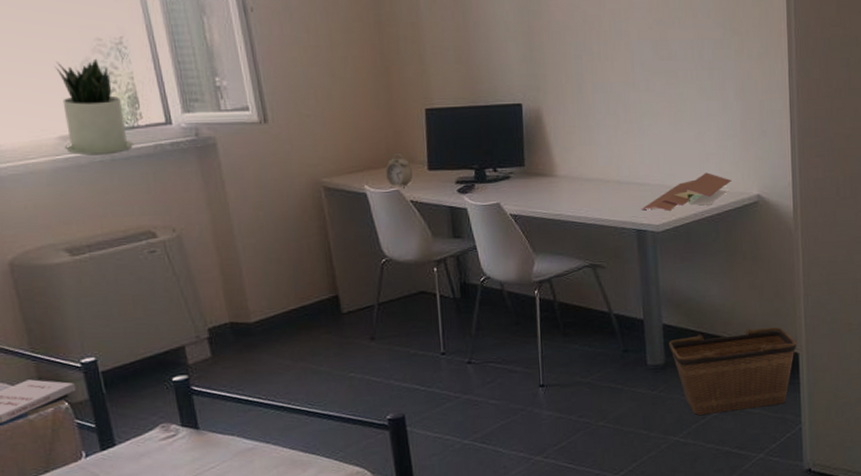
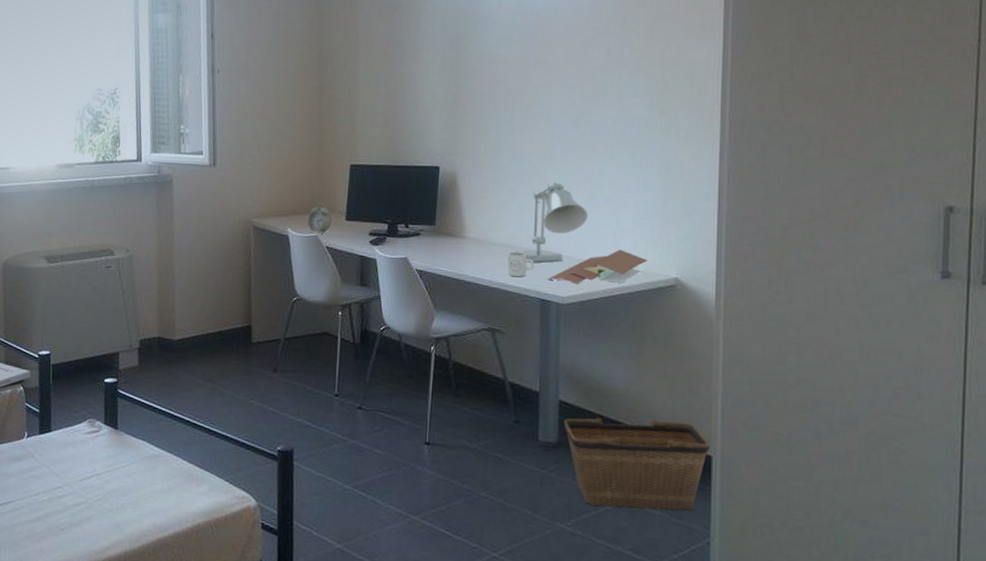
planter: present [54,58,134,156] -> none [59,104,111,183]
mug: none [601,185,627,211] -> present [508,251,534,278]
desk lamp: none [607,111,674,194] -> present [515,182,588,263]

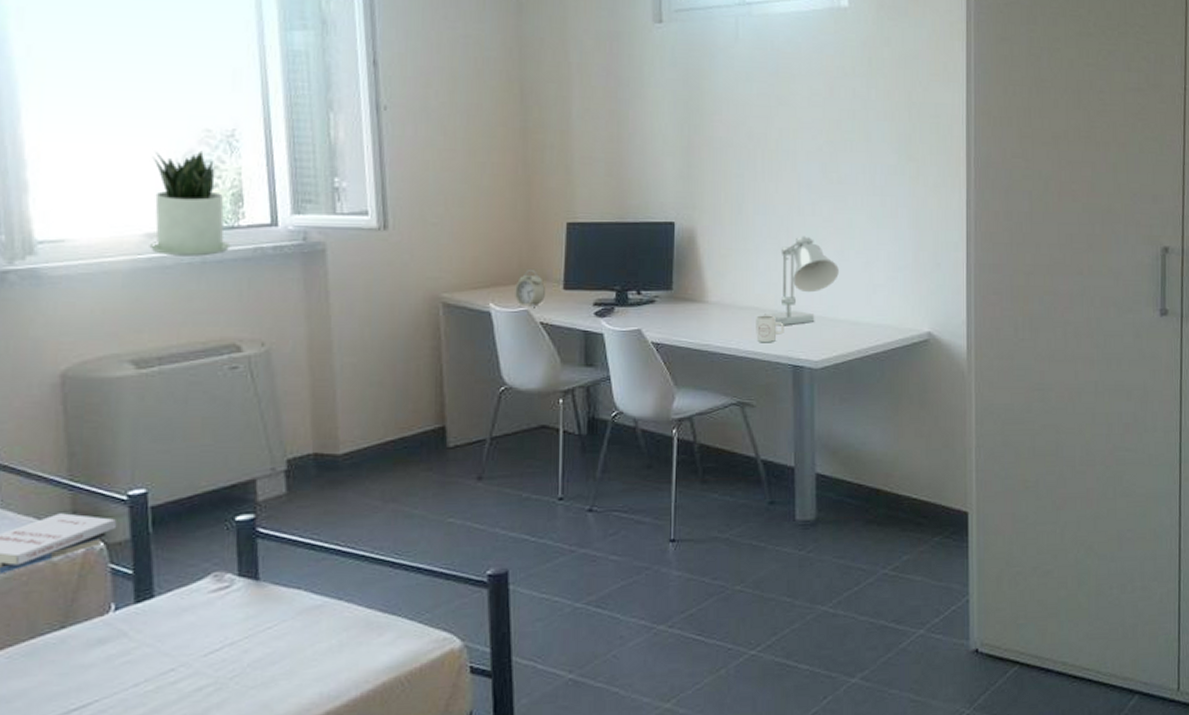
planter: none [59,104,111,183] -> present [149,150,231,257]
papers: present [548,249,648,284] -> none [800,306,901,346]
bicycle basket: present [563,417,710,511] -> none [821,481,966,582]

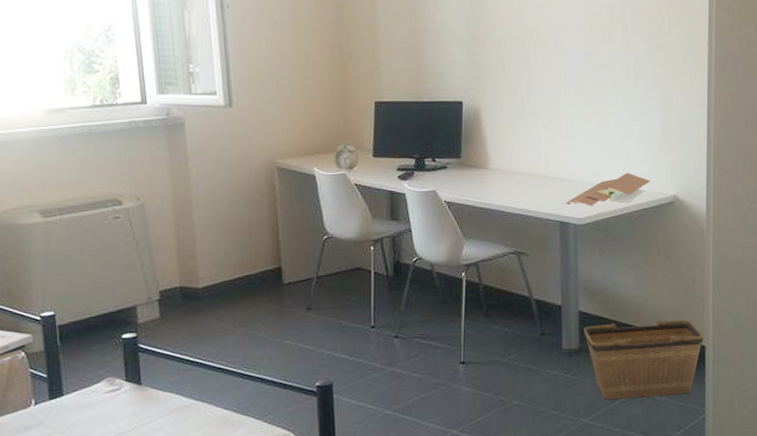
planter: present [149,150,231,257] -> none [48,42,111,128]
mug: present [756,315,784,343] -> none [530,179,553,203]
desk lamp: present [763,236,839,325] -> none [536,113,599,188]
papers: none [800,306,901,346] -> present [566,172,651,206]
bicycle basket: none [821,481,966,582] -> present [583,319,704,400]

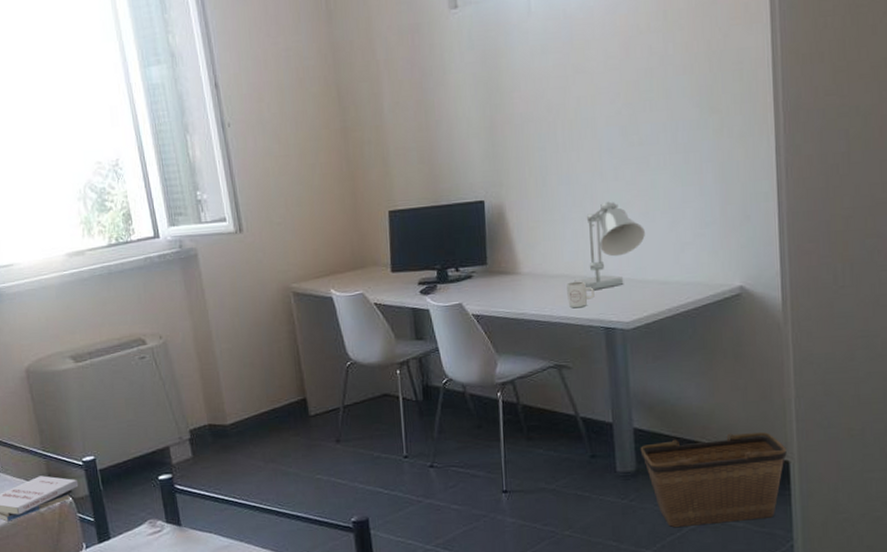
alarm clock: present [333,141,358,171] -> none [349,257,376,291]
mug: none [530,179,553,203] -> present [567,281,595,308]
desk lamp: none [536,113,599,188] -> present [573,201,645,290]
papers: present [566,172,651,206] -> none [610,264,711,307]

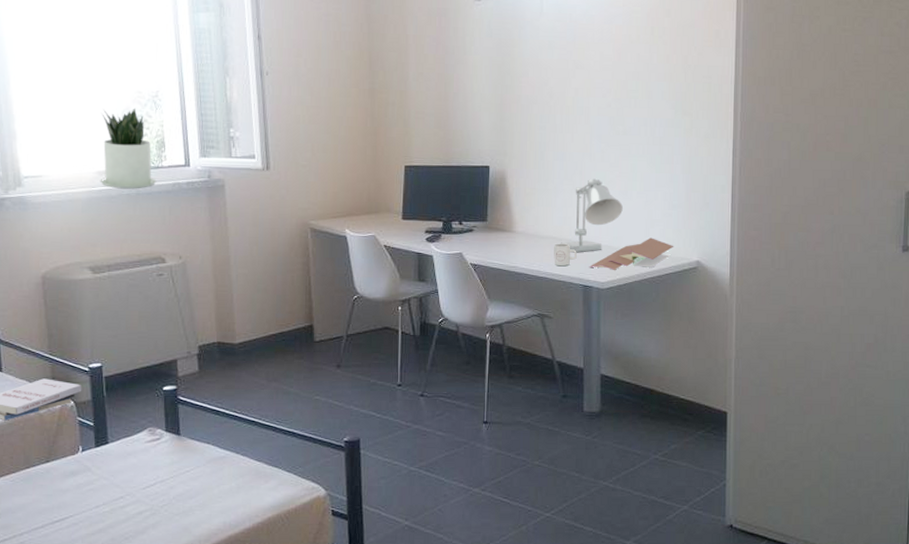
planter: none [63,180,128,270] -> present [100,108,157,189]
papers: none [610,264,711,307] -> present [589,237,674,270]
bicycle basket: present [640,432,787,528] -> none [605,384,725,464]

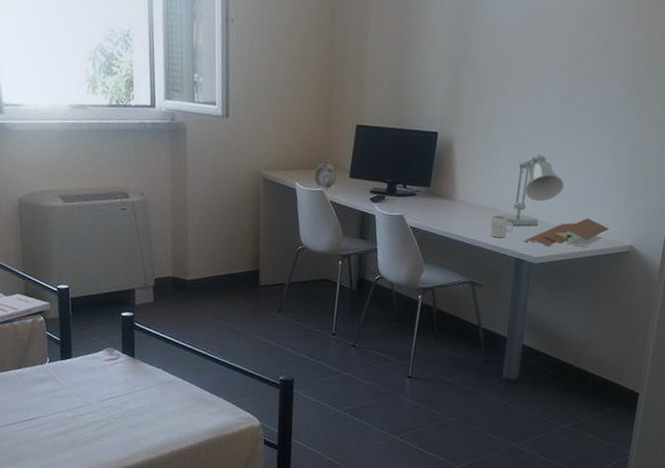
planter: present [100,108,157,189] -> none [72,44,124,126]
alarm clock: none [364,203,388,233] -> present [313,159,336,189]

